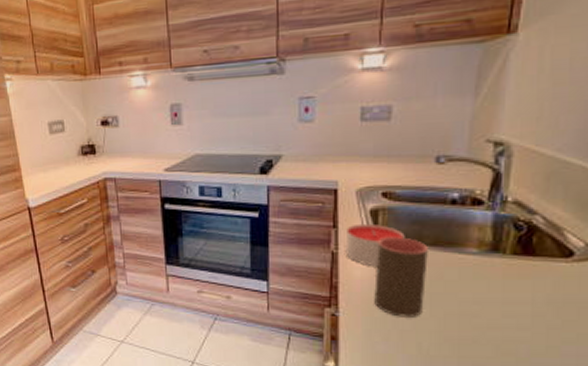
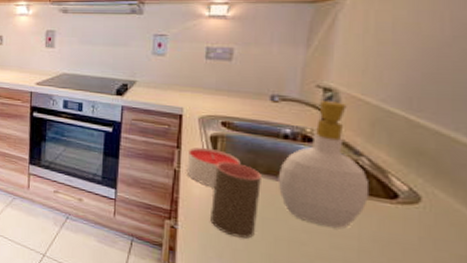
soap bottle: none [446,156,544,294] -> present [277,101,370,228]

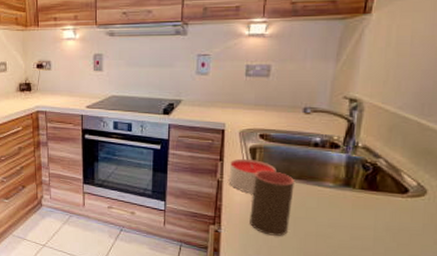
soap bottle: present [277,101,370,228] -> none [308,110,385,221]

